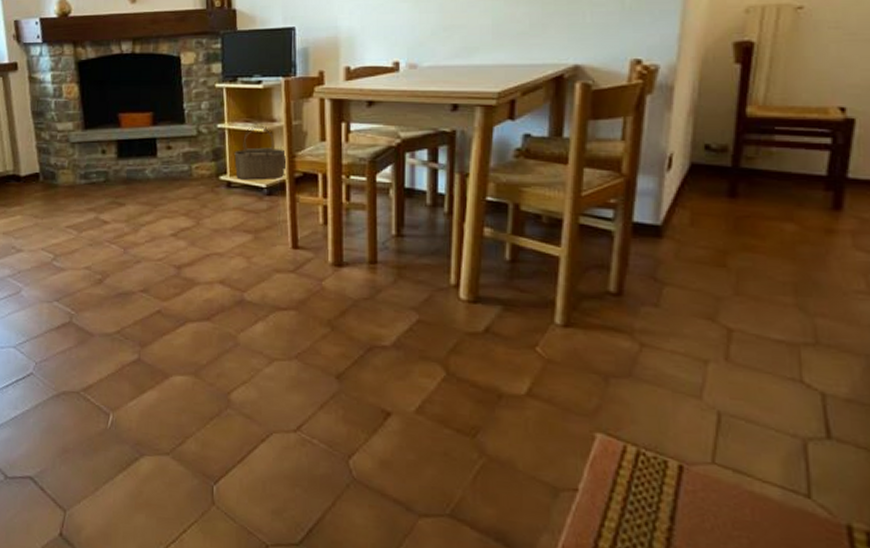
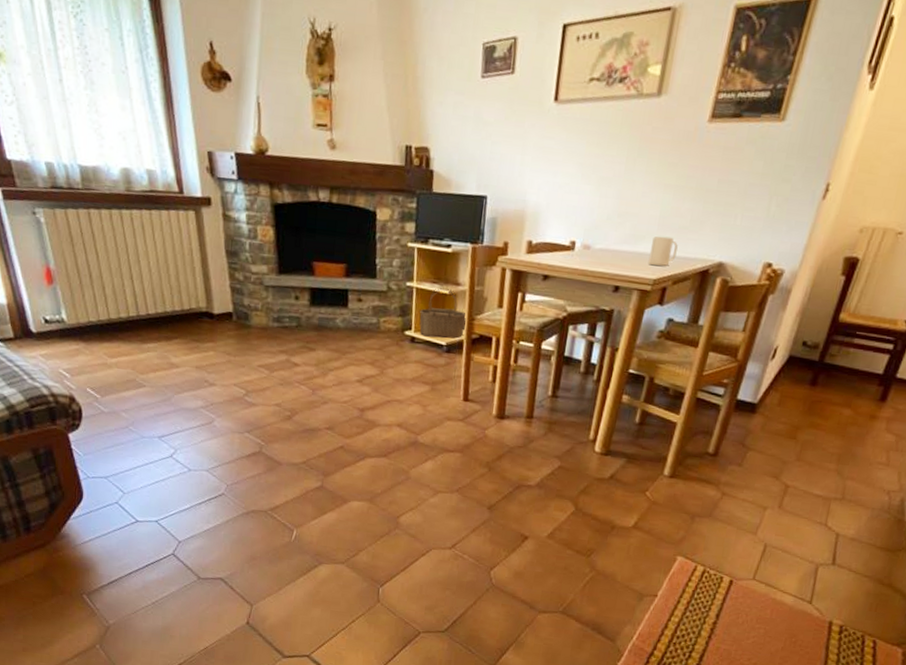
mug: none [487,45,520,78] -> present [648,236,678,267]

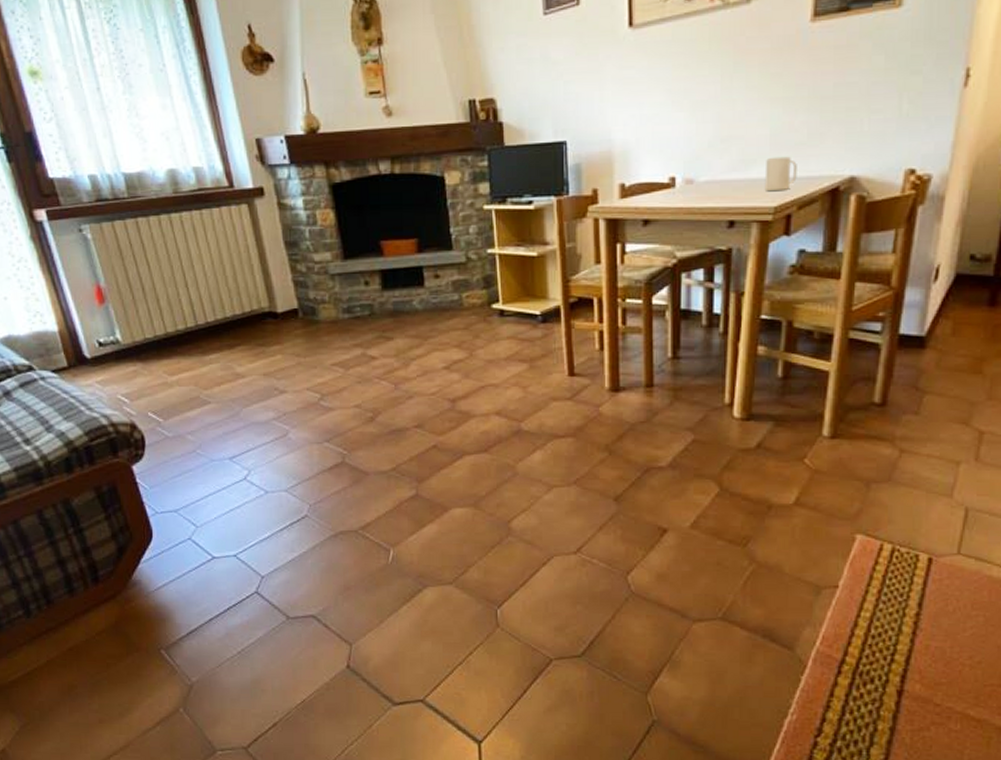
wicker basket: present [419,288,465,339] -> none [506,250,558,307]

